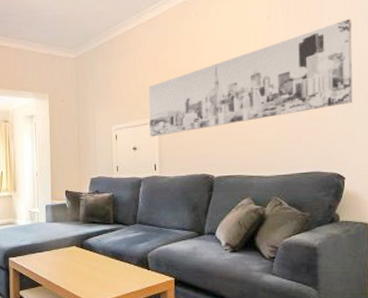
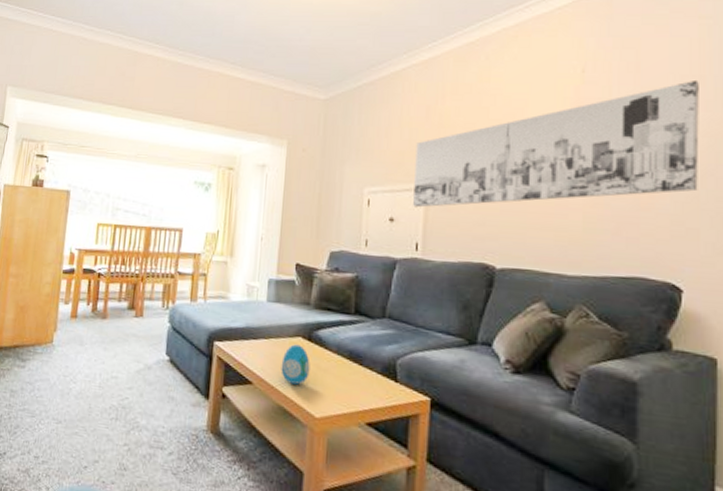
decorative egg: none [62,252,84,282] -> present [281,344,310,385]

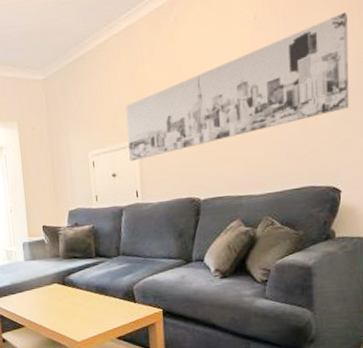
decorative egg: present [281,344,310,385] -> none [44,289,68,321]

